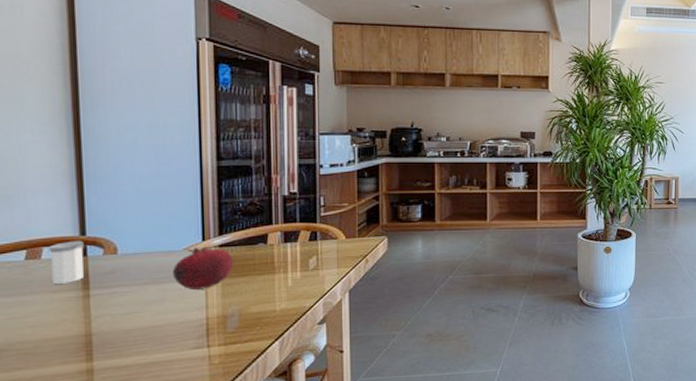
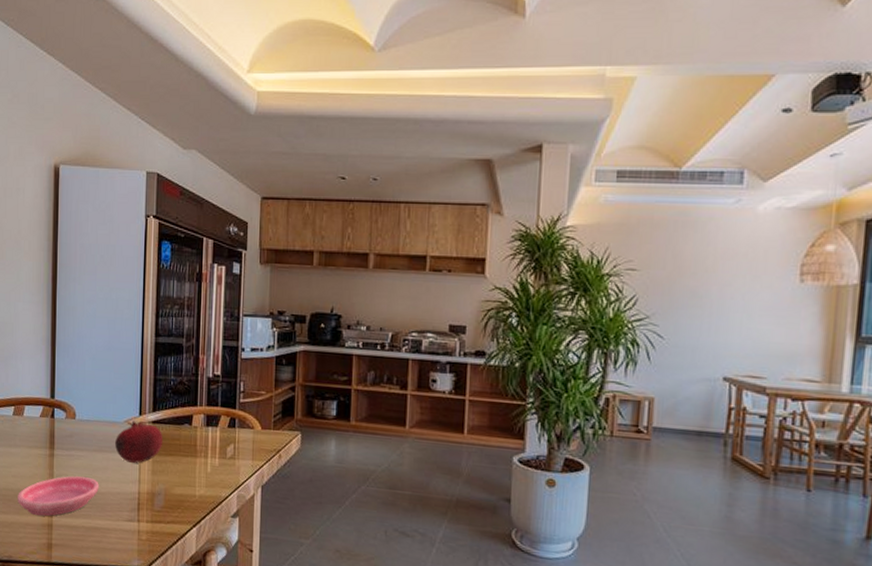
saucer: none [39,312,155,364] -> present [18,476,99,517]
salt shaker: present [49,240,84,285] -> none [29,402,53,442]

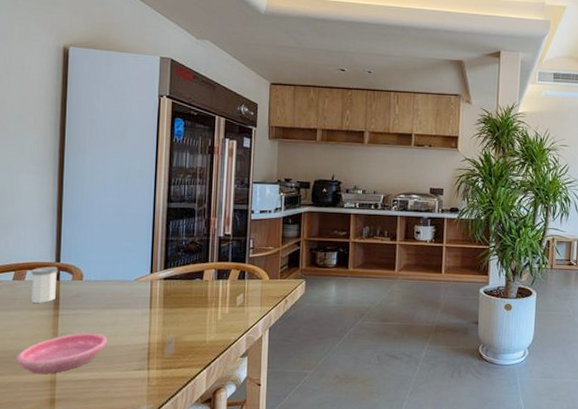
salt shaker: none [29,402,53,442] -> present [31,266,58,304]
fruit: present [115,421,163,463] -> none [125,278,175,317]

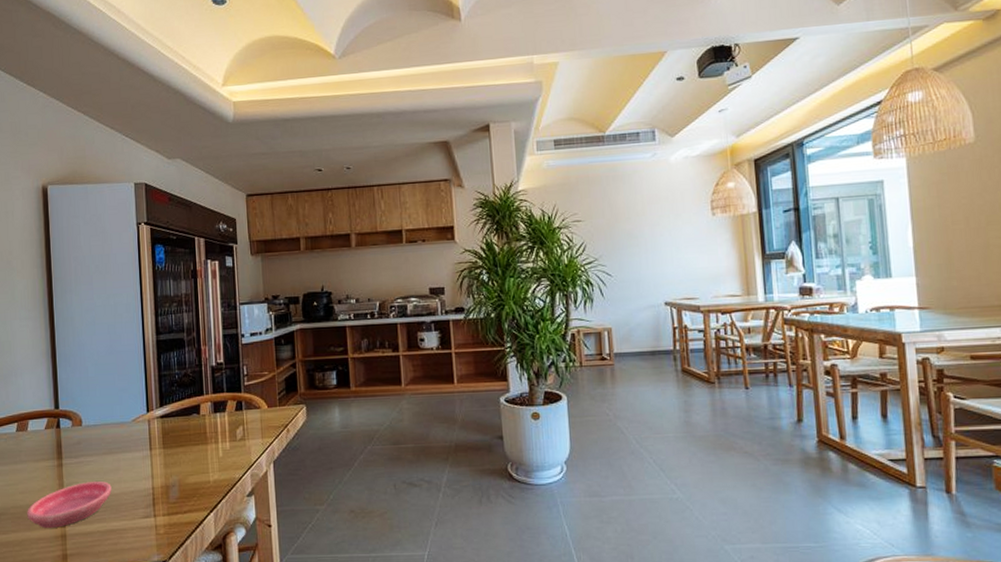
salt shaker: present [31,266,58,304] -> none [33,414,58,455]

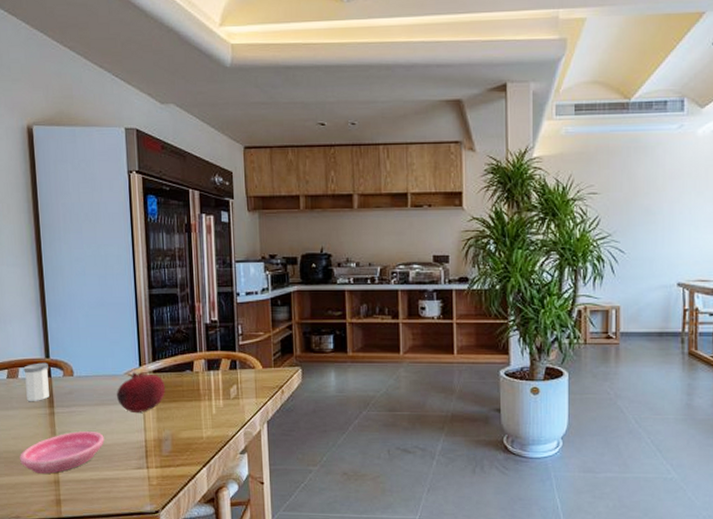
salt shaker: none [33,414,58,455] -> present [23,363,49,402]
fruit: none [125,418,173,460] -> present [117,372,166,412]

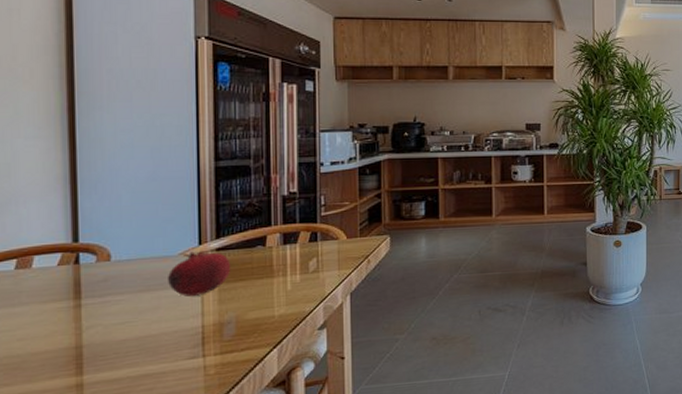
saucer: present [20,431,104,474] -> none [27,322,148,378]
salt shaker: present [23,363,49,402] -> none [40,248,76,295]

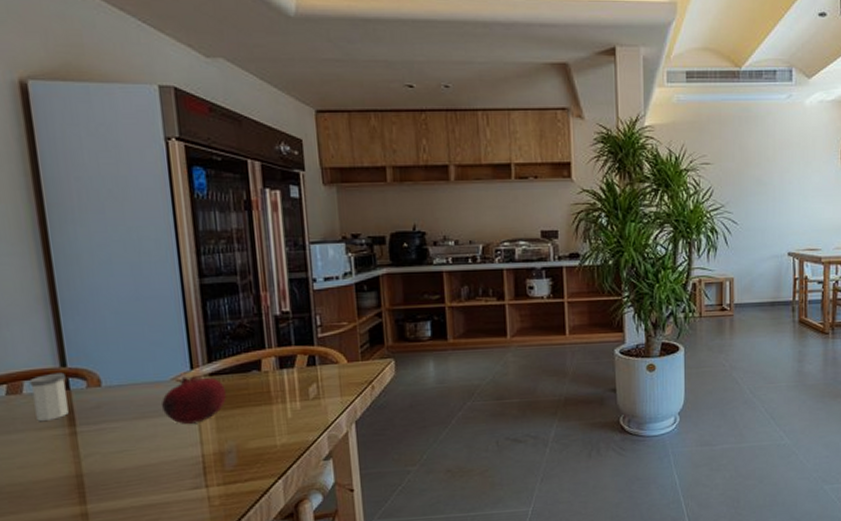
salt shaker: none [40,248,76,295] -> present [29,372,69,422]

